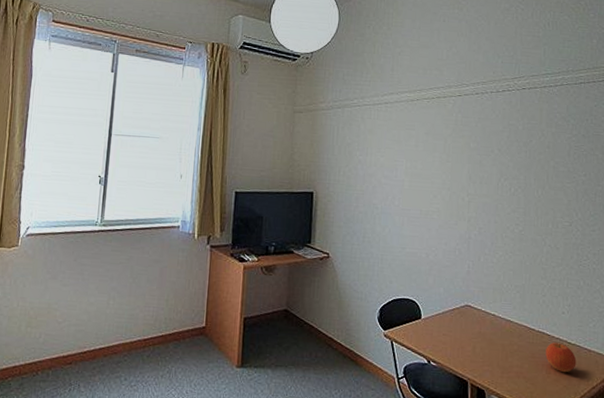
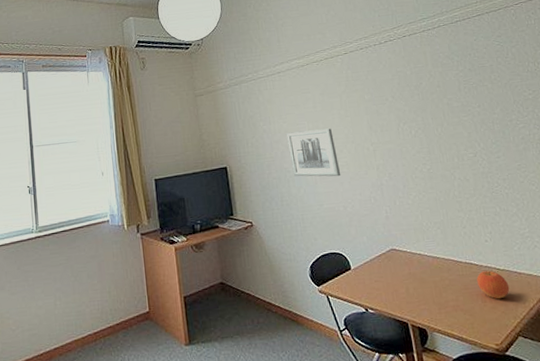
wall art: none [381,168,430,222] -> present [287,128,341,177]

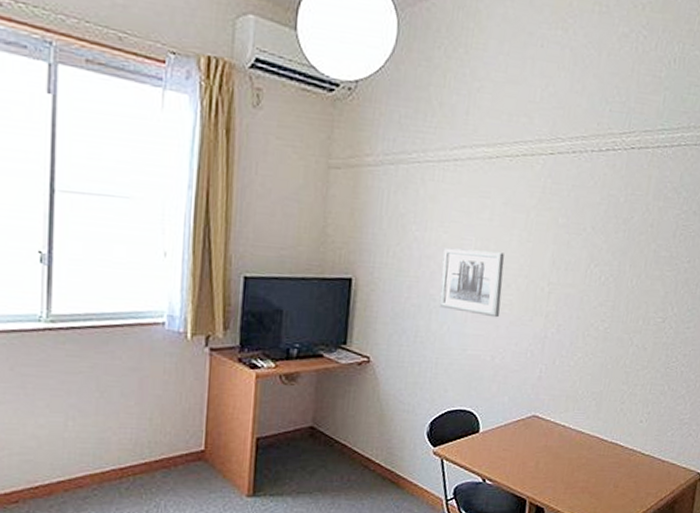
fruit: present [476,271,510,299] -> none [615,454,648,486]

